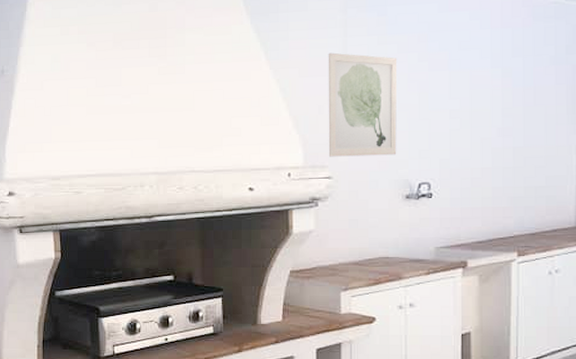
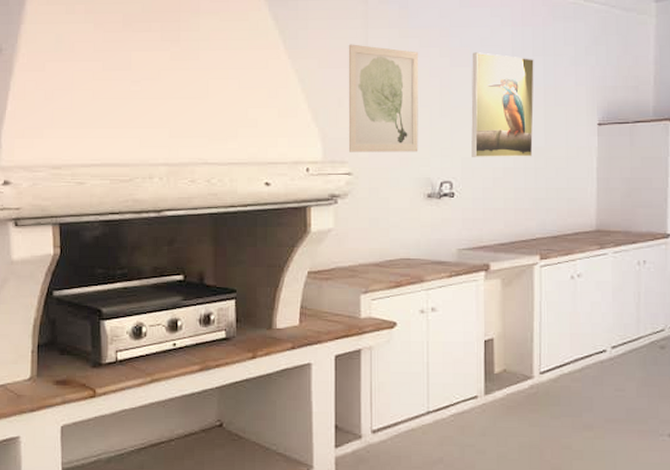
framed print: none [449,55,513,158] -> present [471,52,534,157]

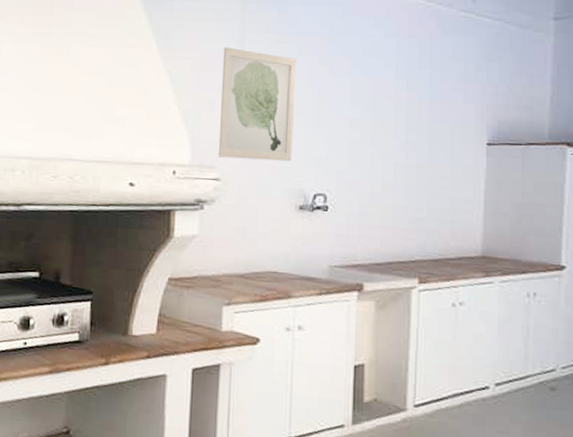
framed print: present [471,52,534,157] -> none [348,62,420,174]

